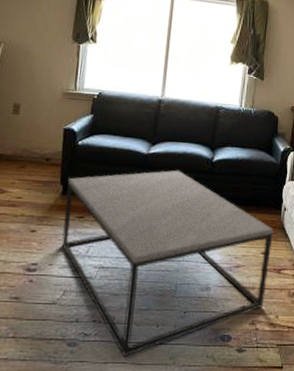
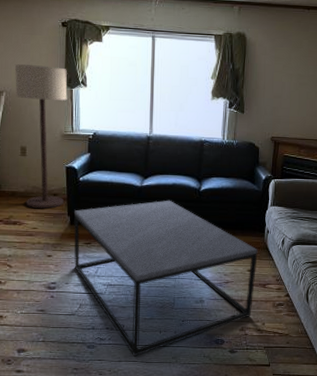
floor lamp: none [11,15,76,175] -> present [15,64,68,209]

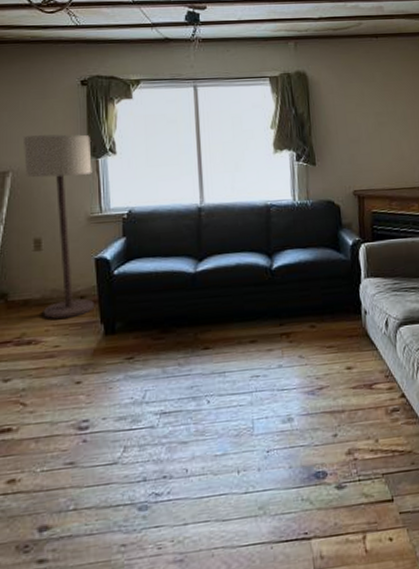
coffee table: present [73,200,258,357] -> none [108,286,359,514]

